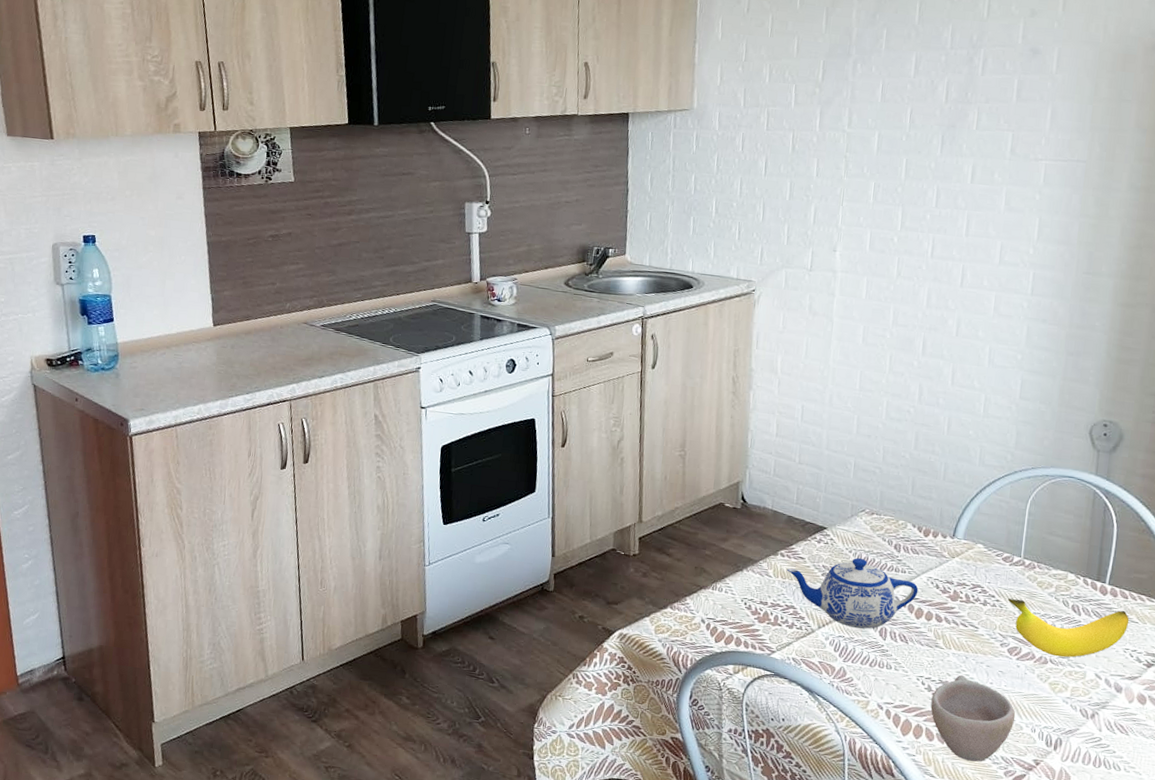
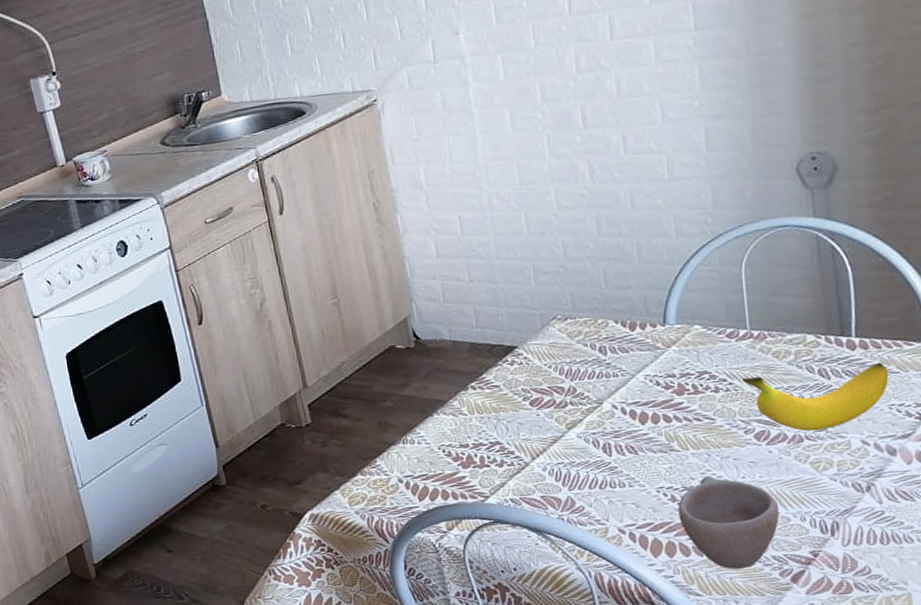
teapot: present [787,557,919,629] -> none [483,371,638,451]

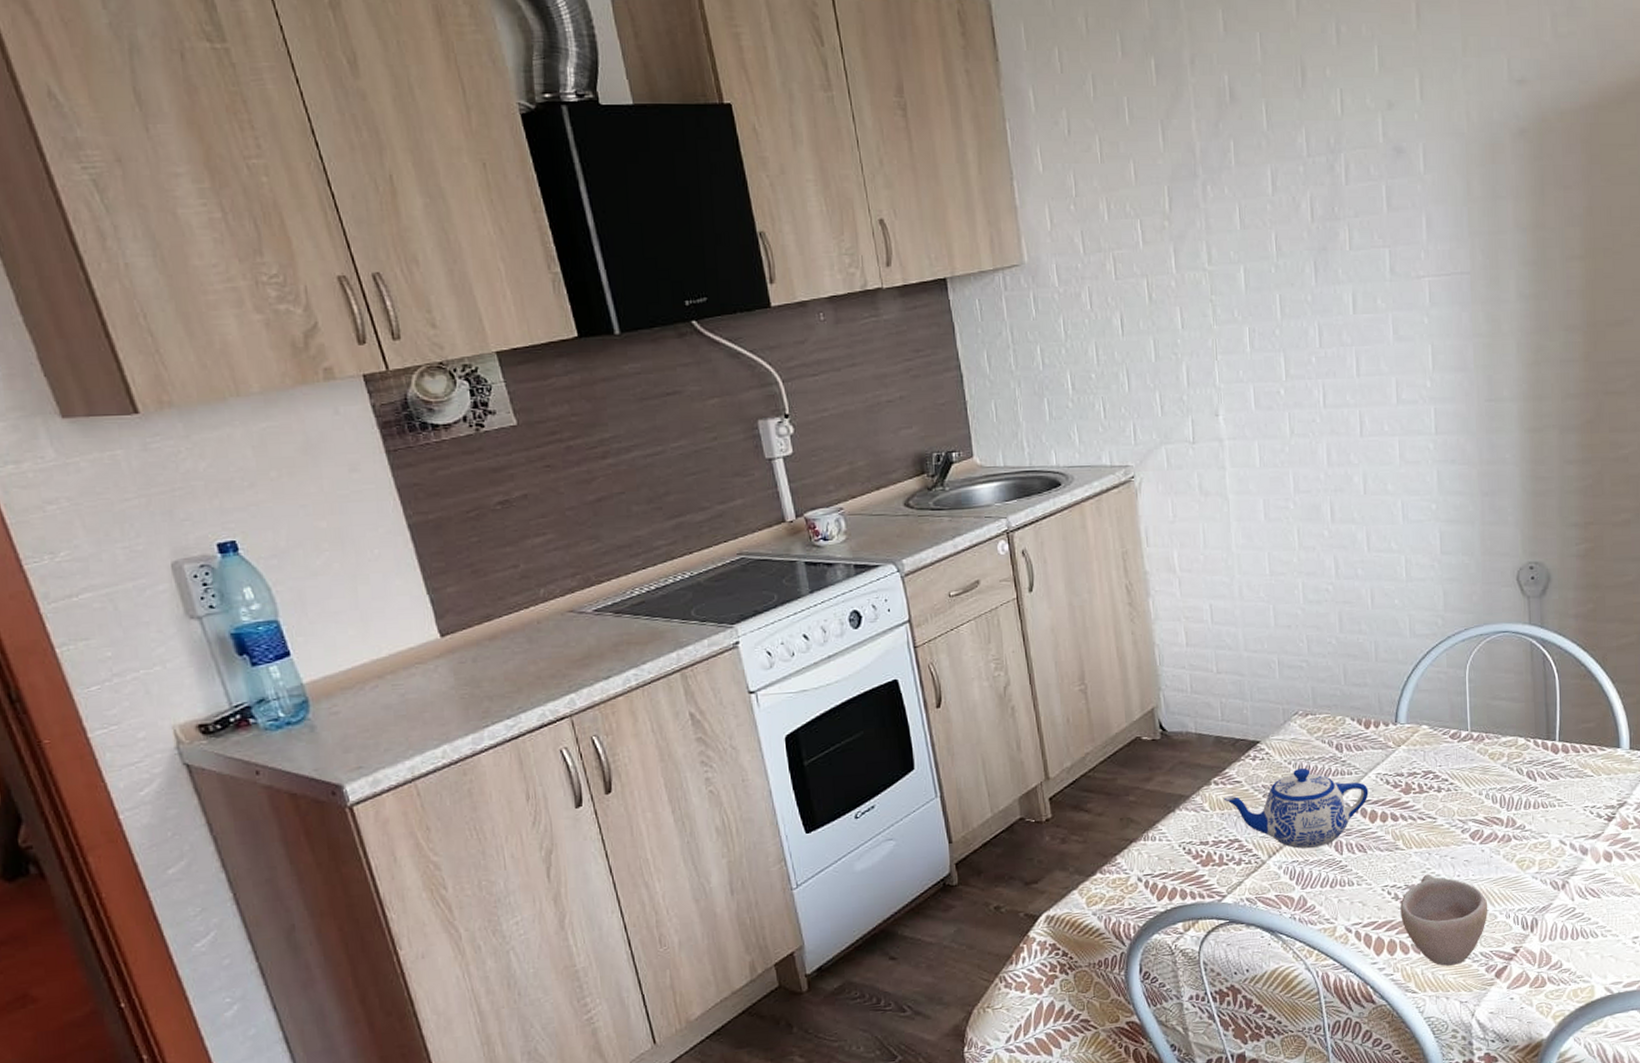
teapot: none [483,371,638,451] -> present [1224,767,1369,849]
banana: present [742,362,889,431] -> none [1462,765,1585,831]

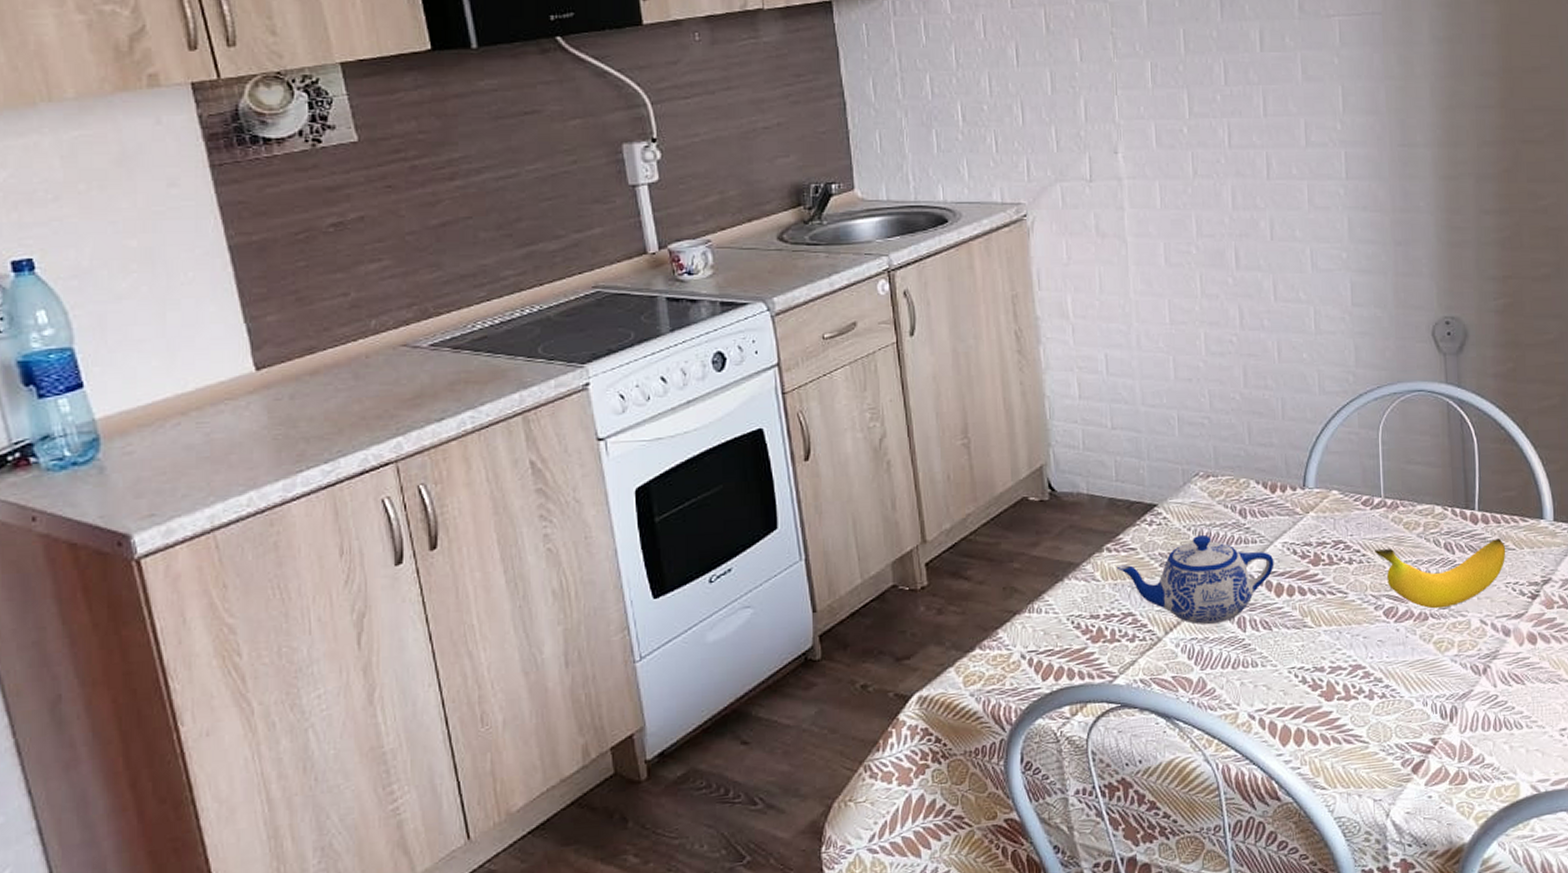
cup: present [1400,874,1488,966] -> none [1308,655,1404,759]
banana: none [1462,765,1585,831] -> present [1375,537,1506,609]

